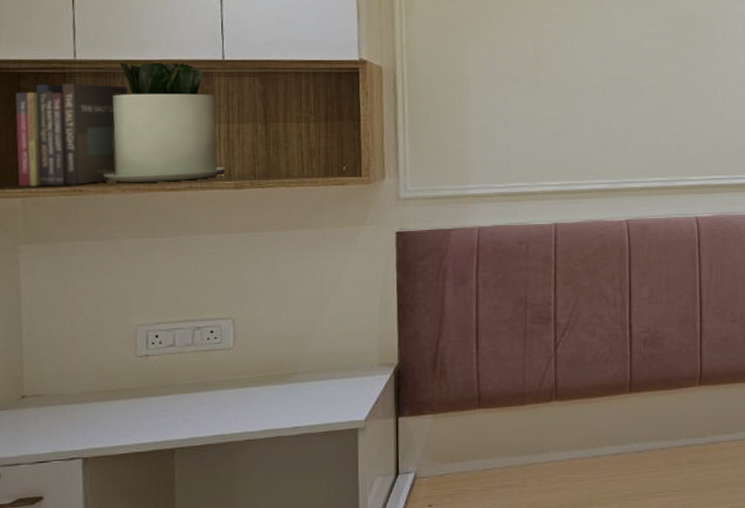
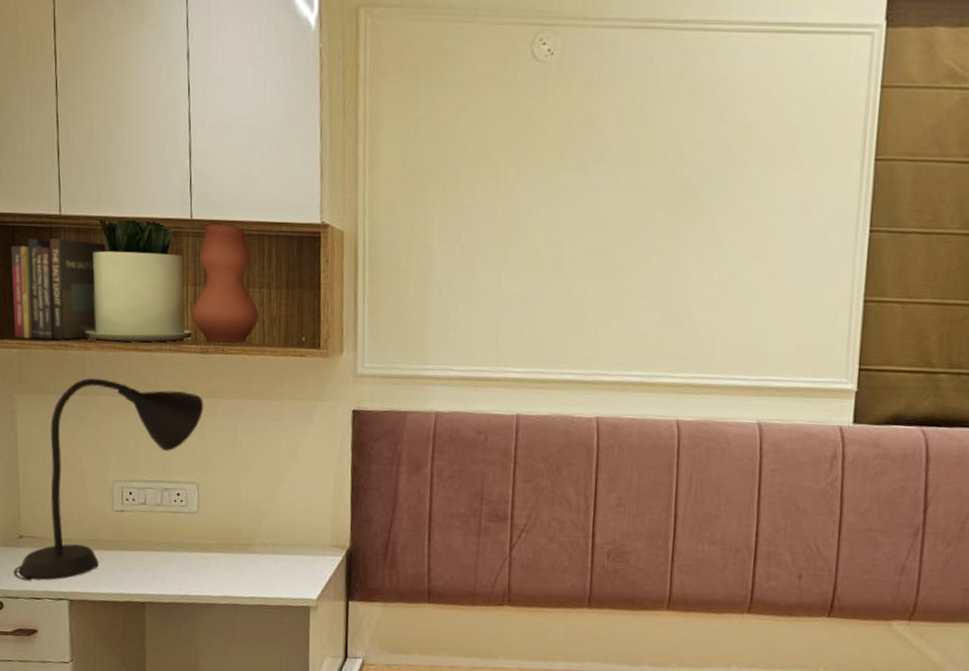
desk lamp: none [14,221,240,445] -> present [14,378,204,582]
vase: none [225,63,297,178] -> present [192,223,259,343]

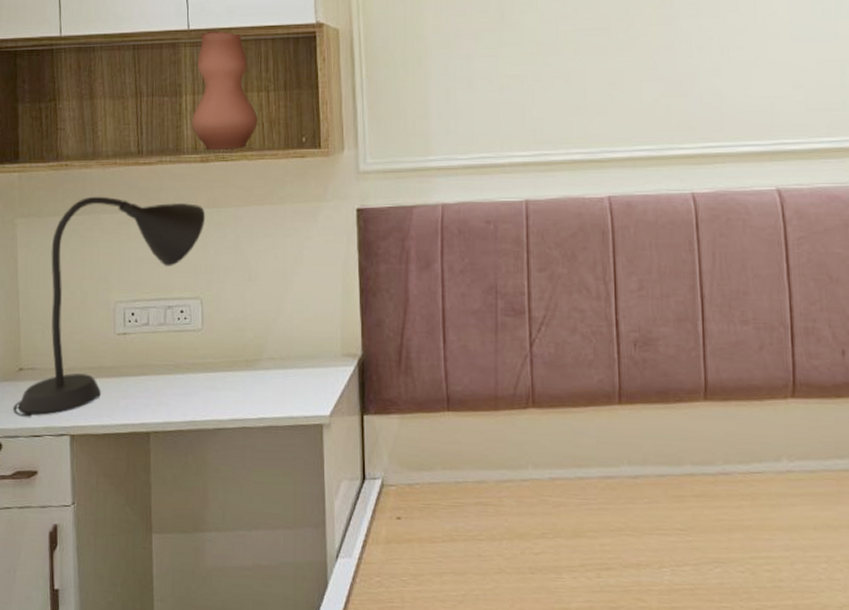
books: present [11,238,107,340] -> none [13,59,106,161]
planter: present [84,217,195,342] -> none [84,35,194,158]

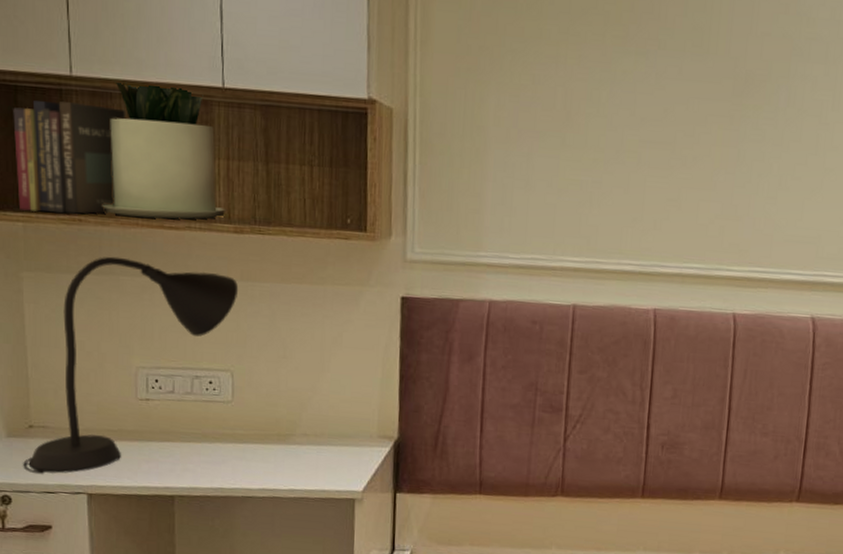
books: none [13,59,106,161] -> present [13,101,126,214]
planter: none [84,35,194,158] -> present [101,80,228,220]
vase: present [191,31,258,151] -> none [224,93,299,224]

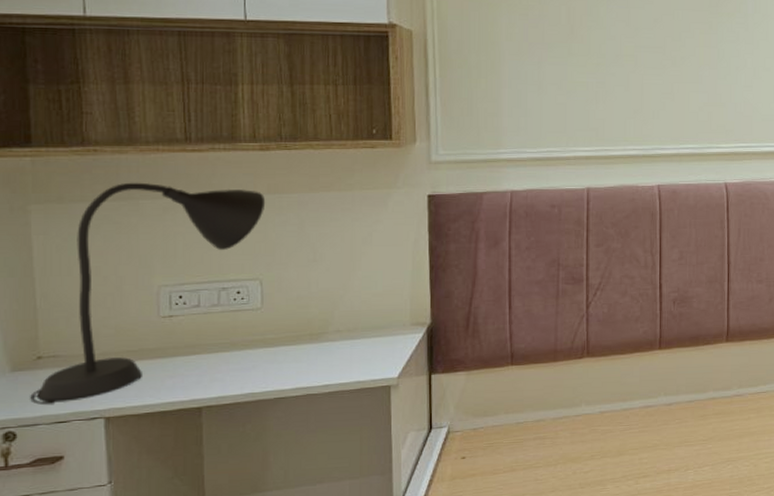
books: present [13,101,126,214] -> none [20,40,145,146]
planter: present [101,80,228,220] -> none [118,18,253,144]

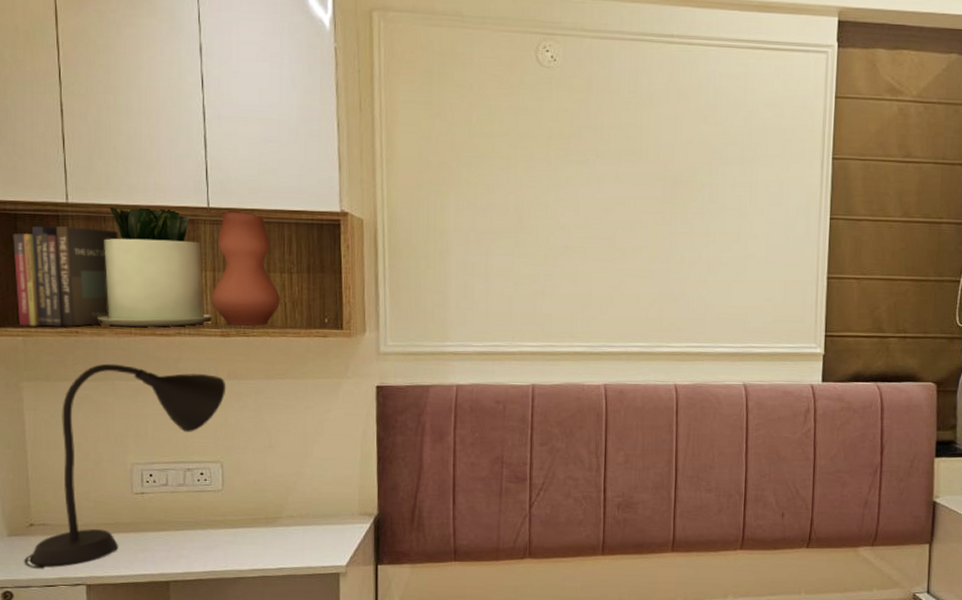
books: none [20,40,145,146] -> present [13,226,119,327]
planter: none [118,18,253,144] -> present [96,205,215,328]
vase: none [249,24,324,140] -> present [211,211,280,327]

